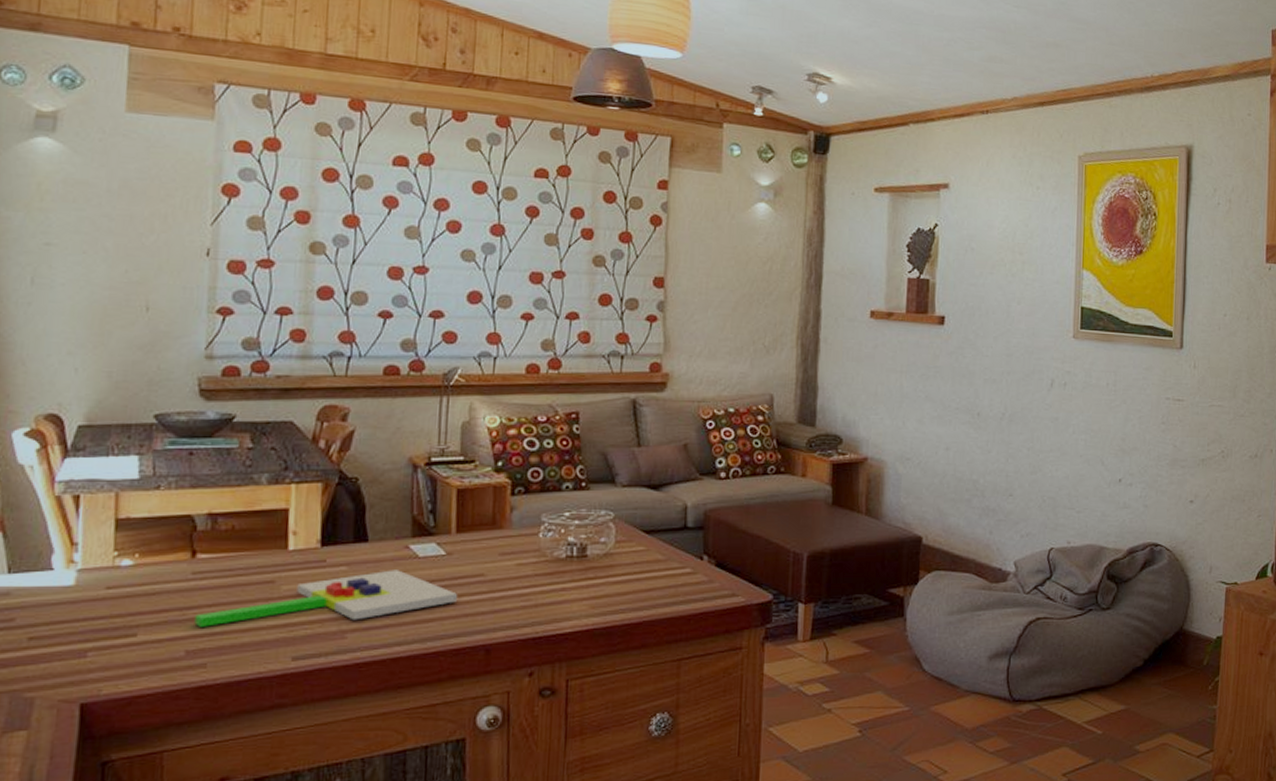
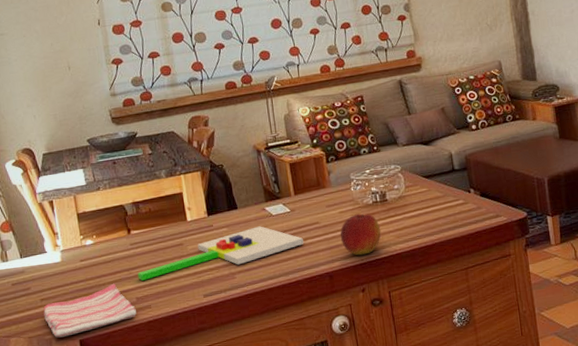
dish towel: none [28,626,182,697] -> present [43,283,136,338]
apple: none [511,570,571,626] -> present [340,213,381,256]

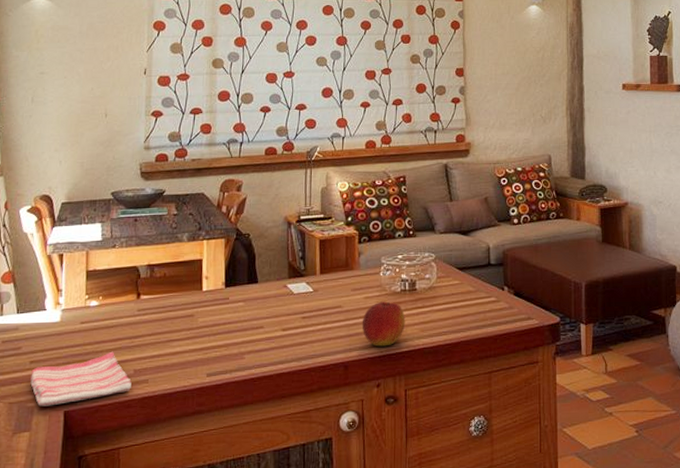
chopping board: present [137,226,305,281] -> none [140,304,323,351]

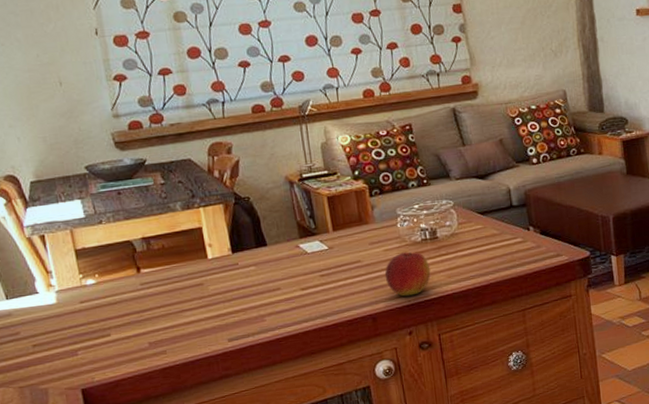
dish towel: present [30,351,132,407] -> none [36,327,149,387]

